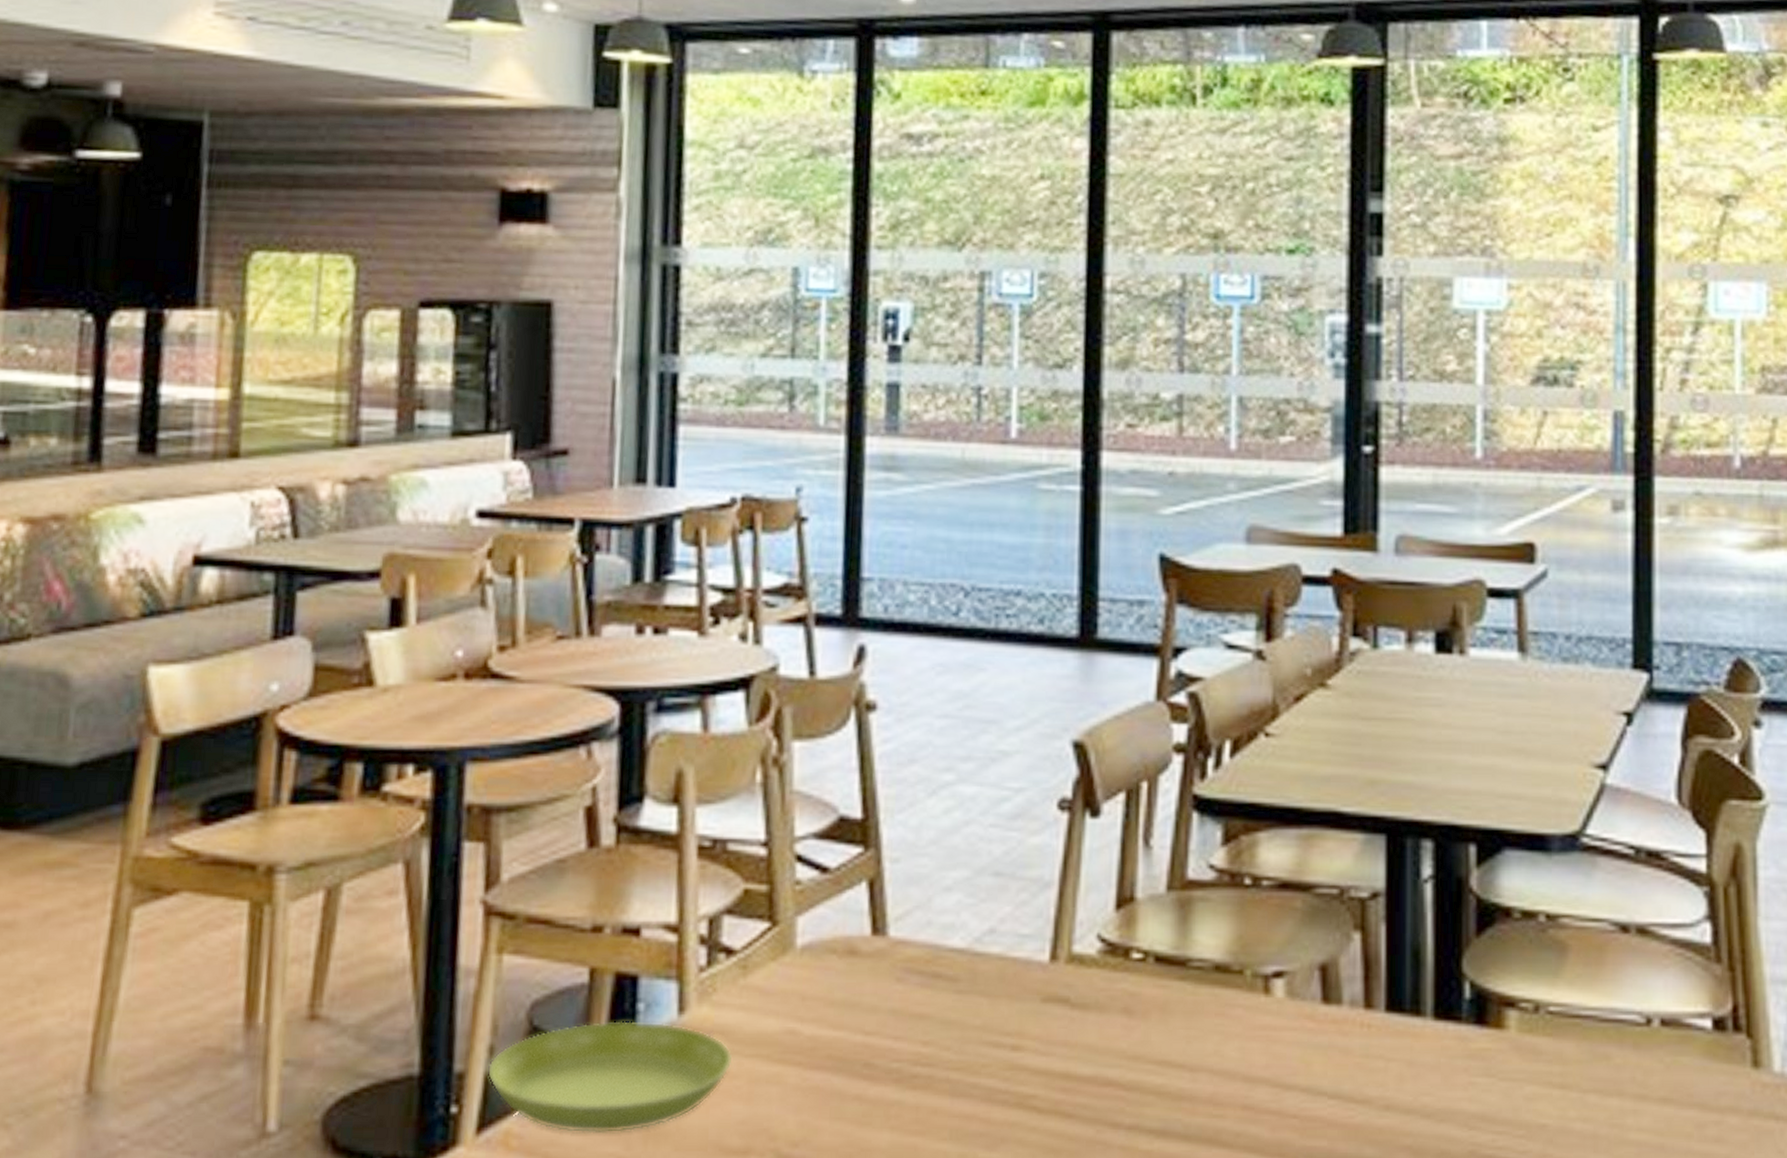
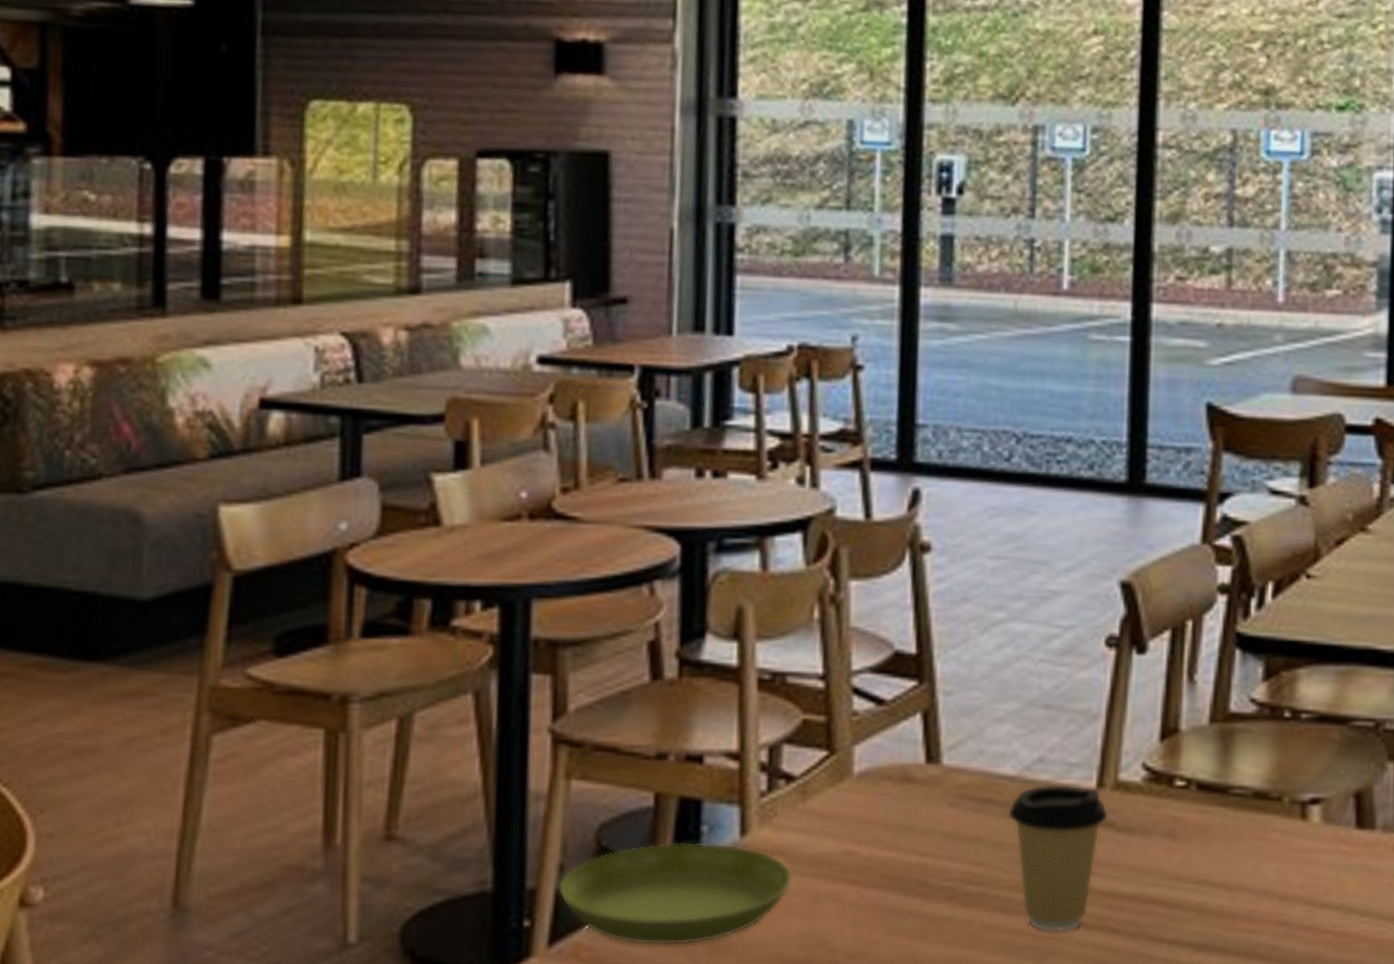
coffee cup: none [958,957,1062,1118] -> present [1008,784,1108,933]

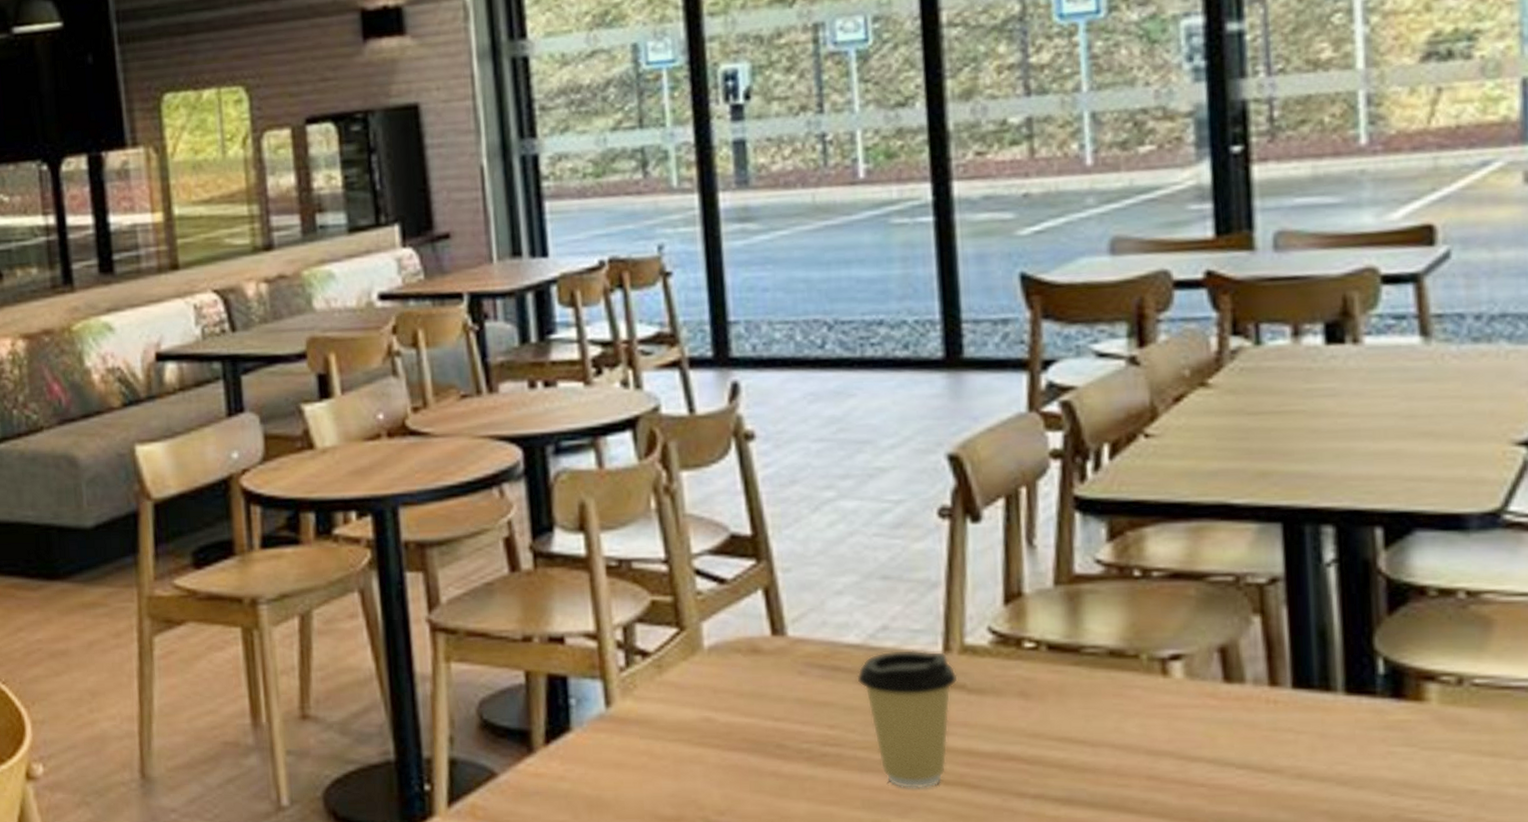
saucer: present [557,842,793,946] -> none [449,714,658,806]

